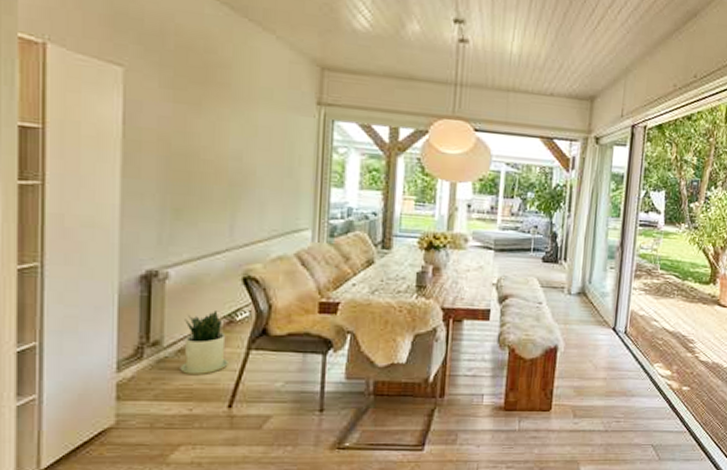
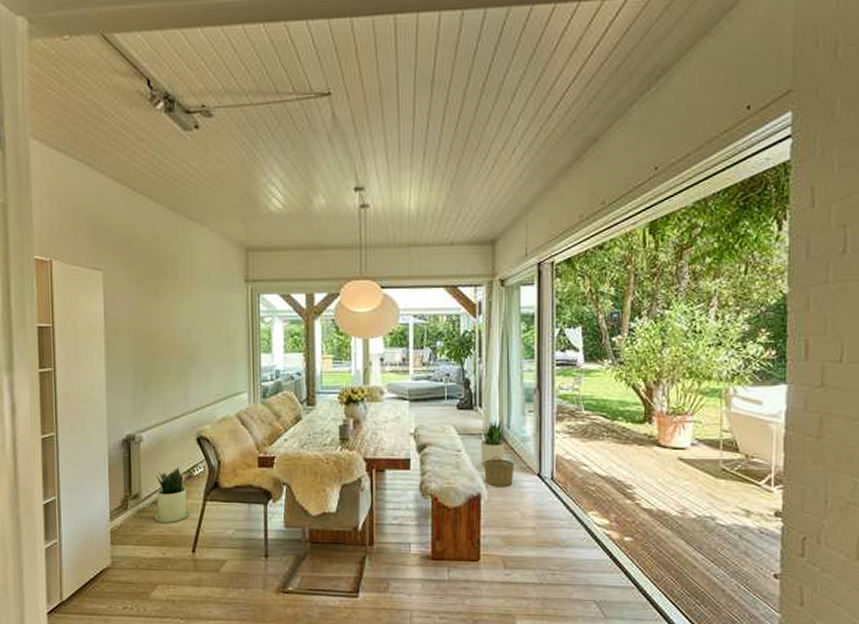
planter: none [560,274,586,320] -> present [480,420,504,466]
basket: none [562,308,593,340] -> present [483,455,515,487]

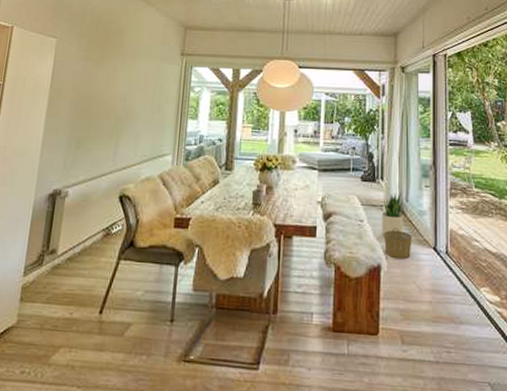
planter: present [154,467,190,523] -> none [67,224,103,281]

